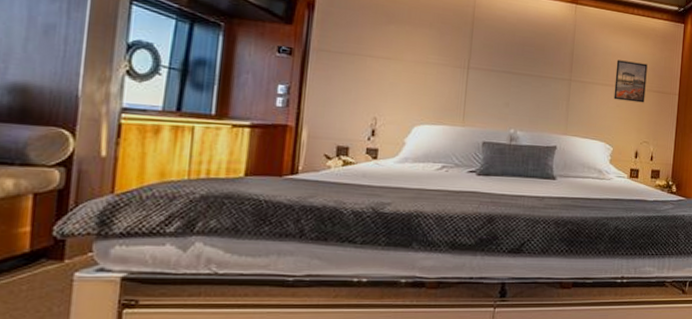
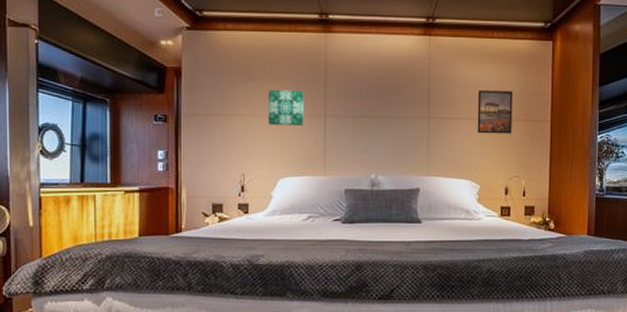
wall art: none [408,34,449,75] -> present [269,89,305,125]

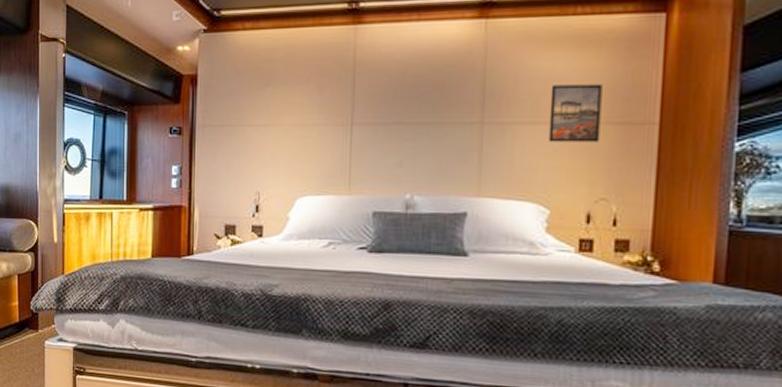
wall art: present [269,89,305,125] -> none [287,94,329,136]

